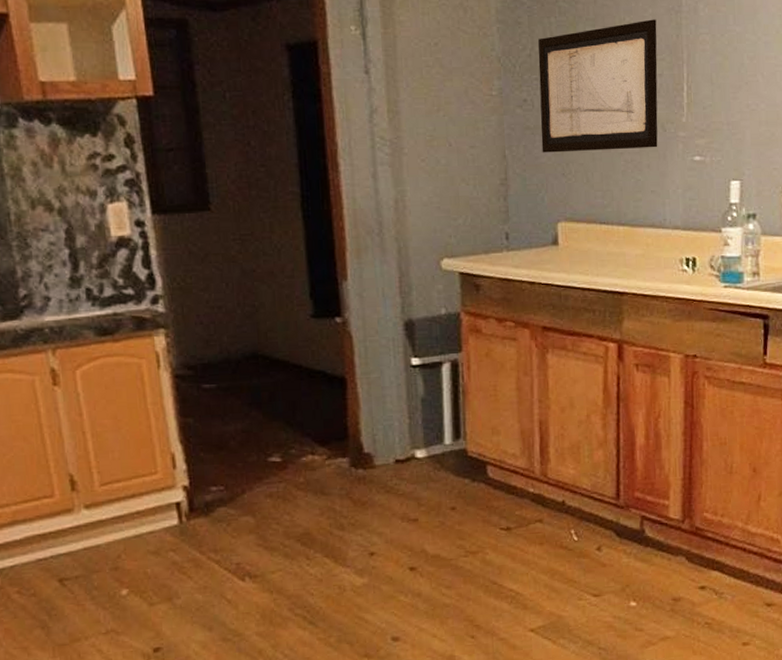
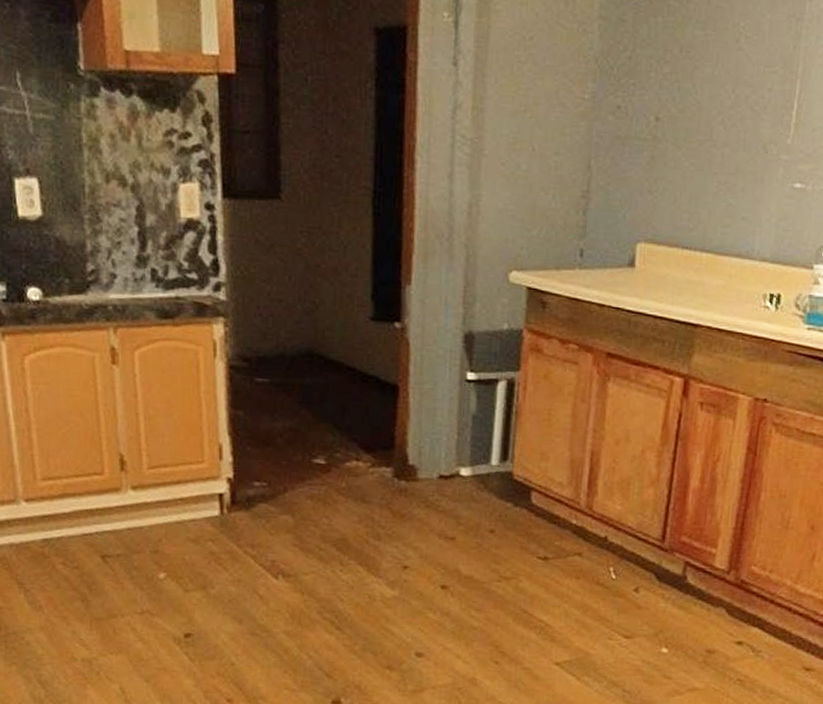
wall art: present [538,19,658,153] -> none [630,26,774,170]

